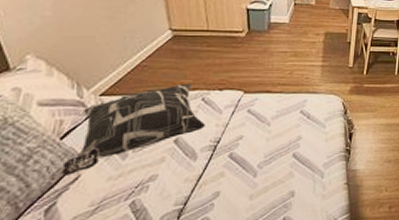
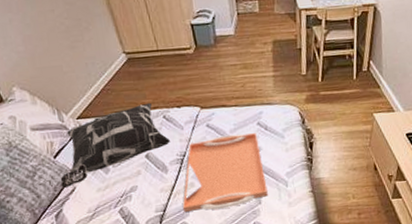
serving tray: none [207,121,302,205] -> present [182,133,268,212]

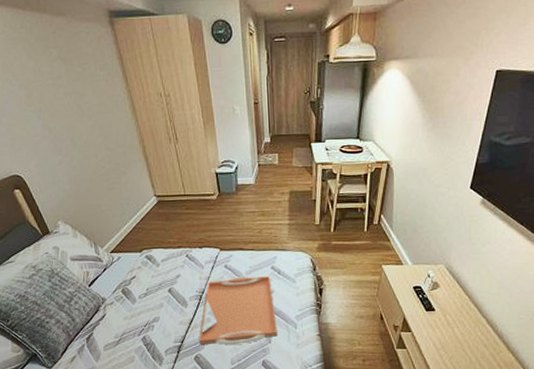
decorative pillow: present [61,102,170,188] -> none [93,242,191,314]

